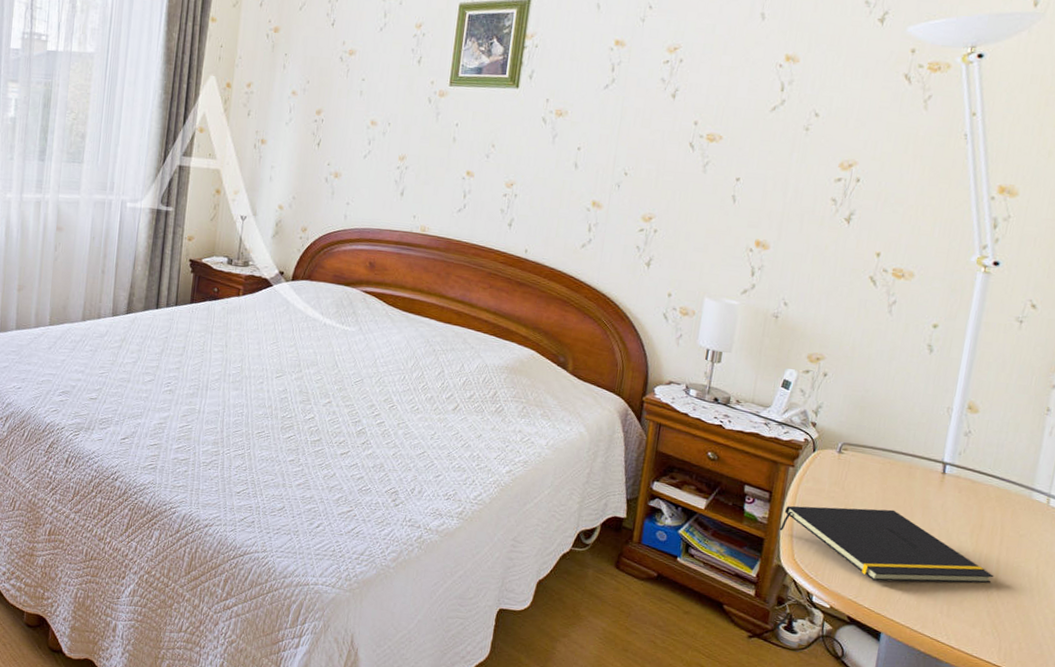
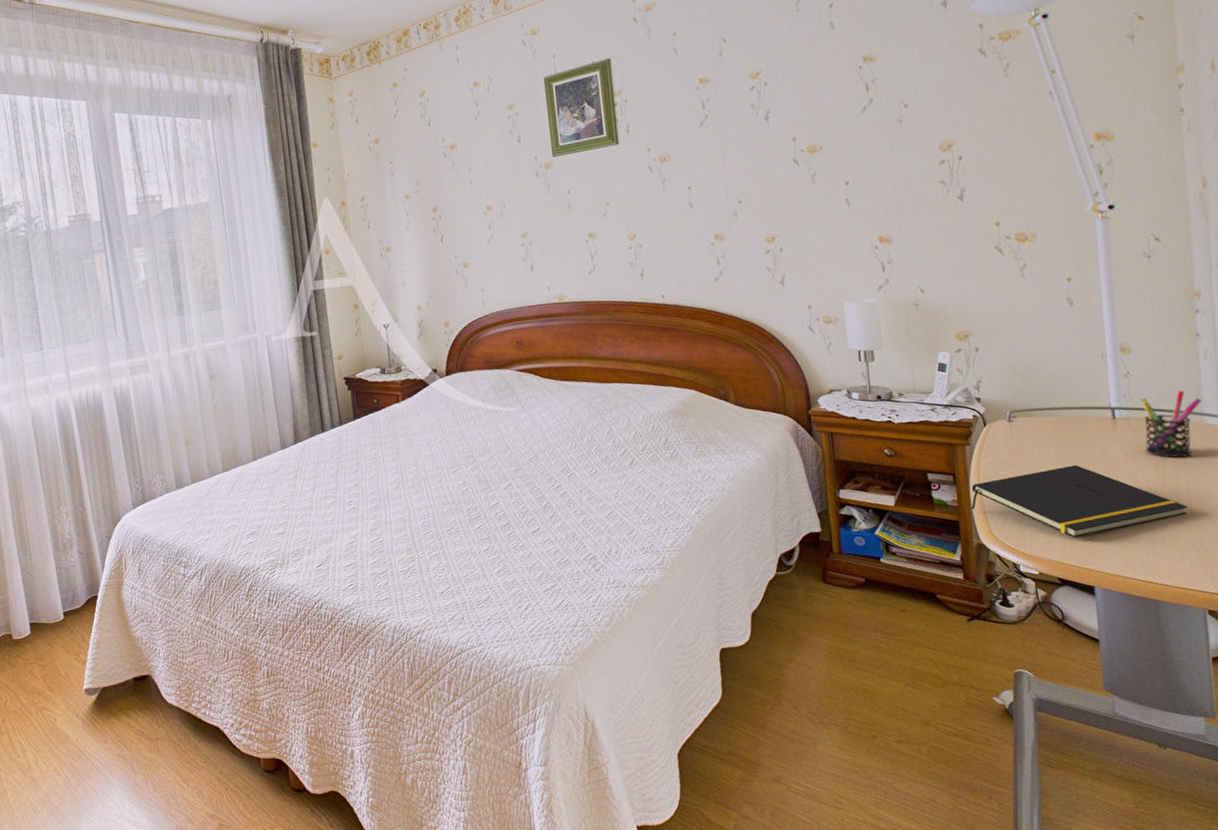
pen holder: none [966,460,1036,528] -> present [1140,390,1202,458]

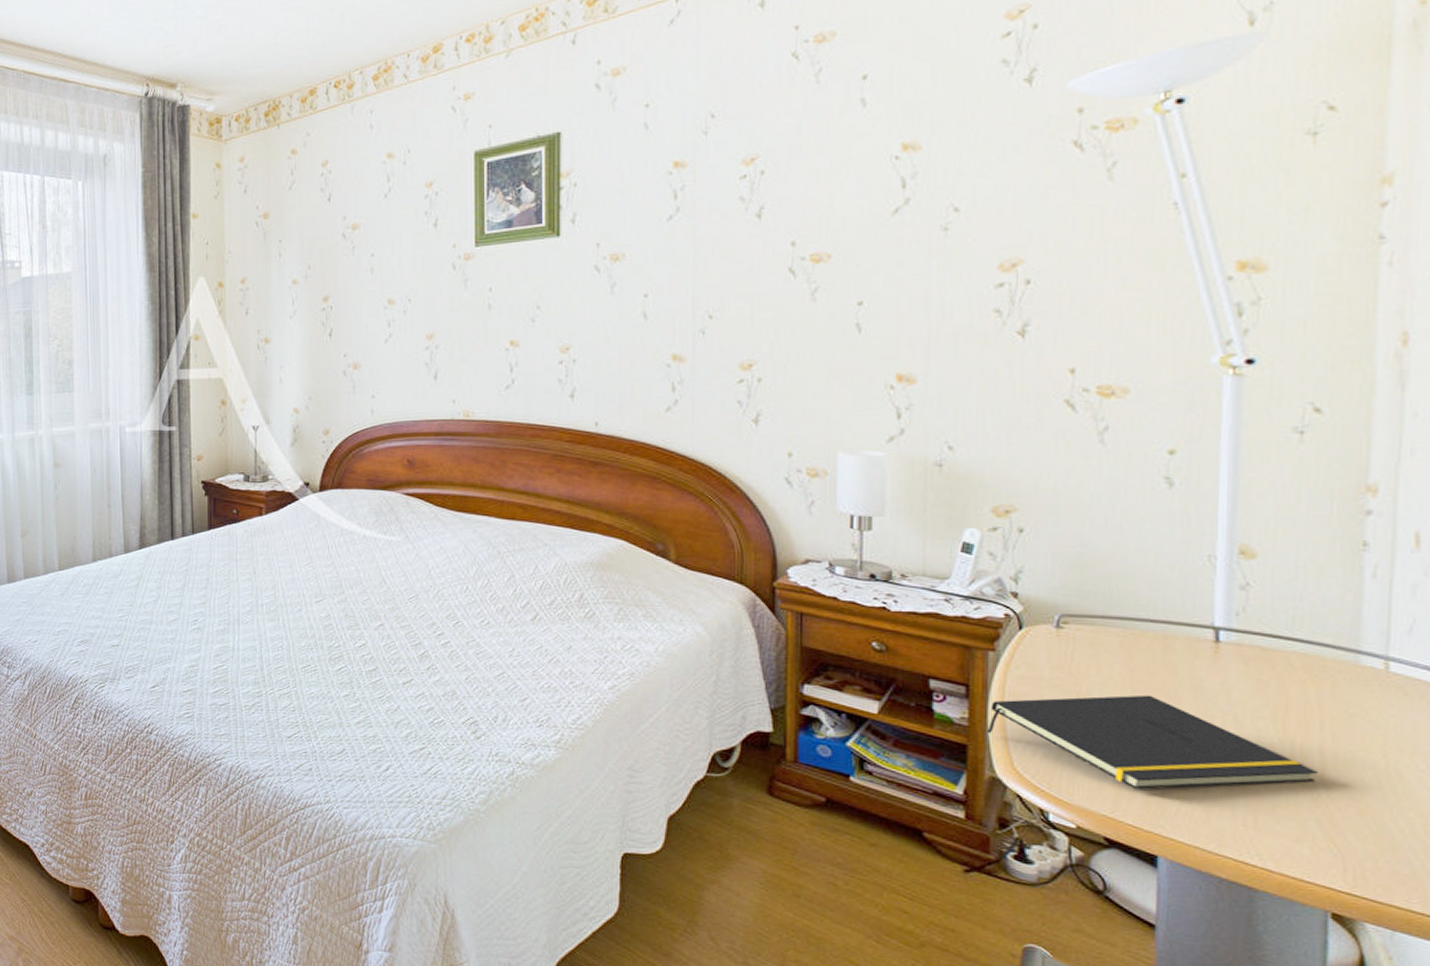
pen holder: present [1140,390,1202,458] -> none [1261,615,1360,706]

